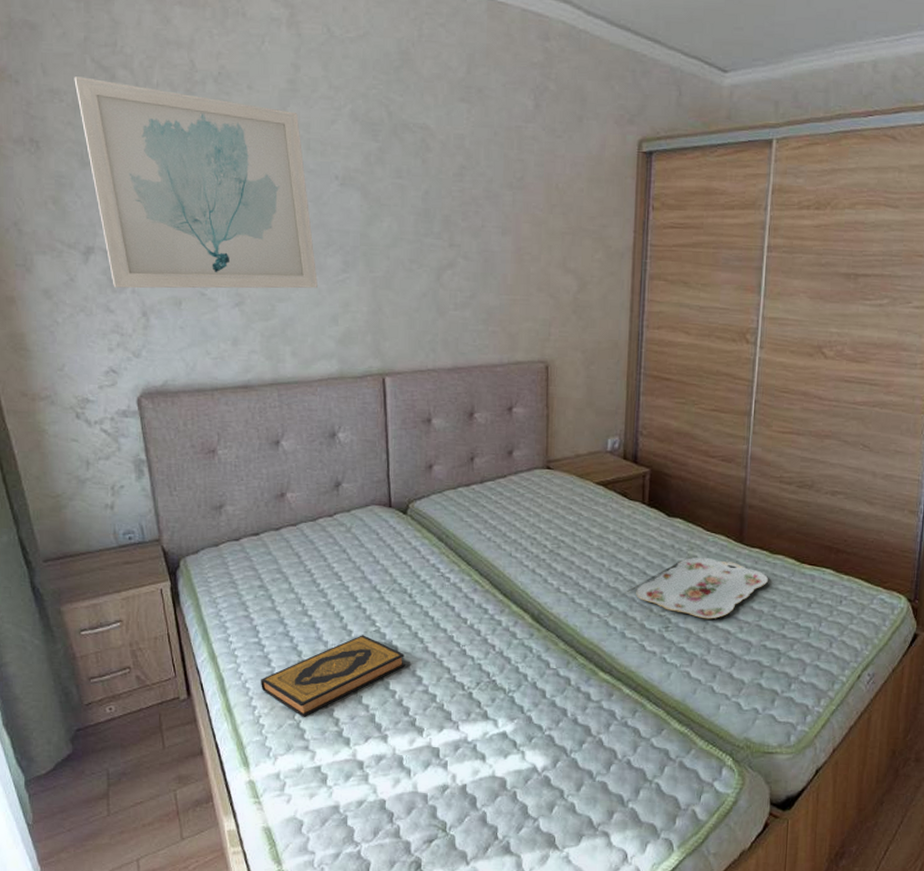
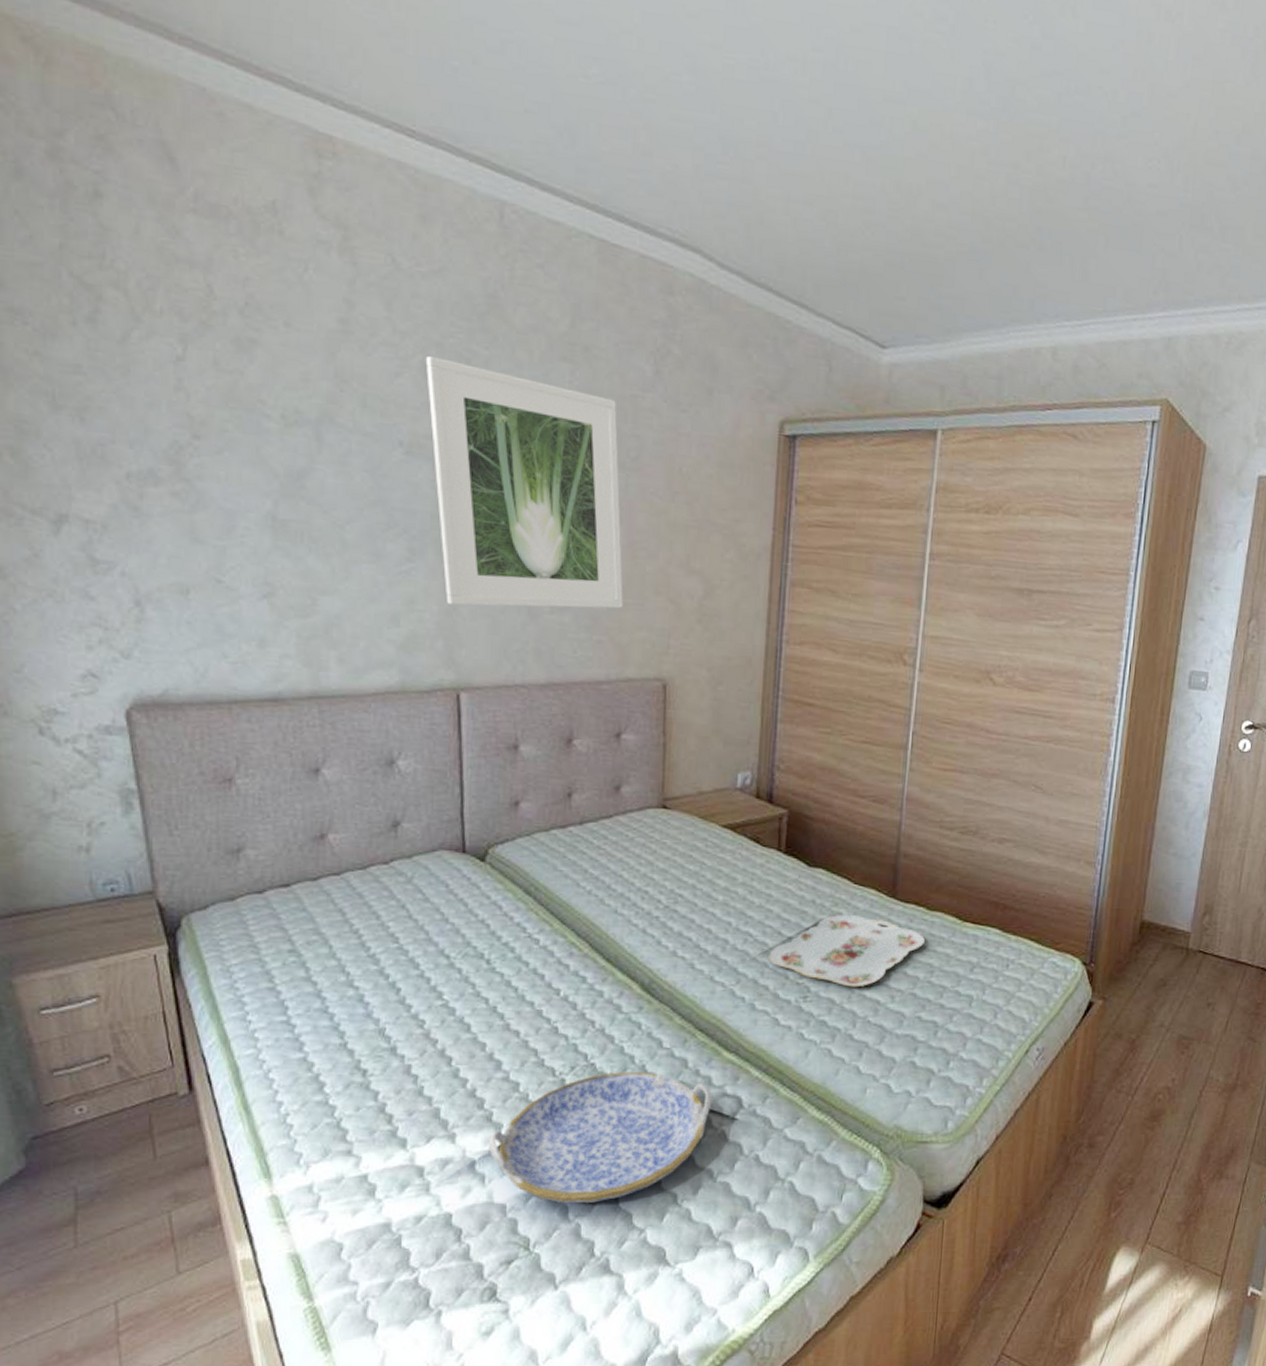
wall art: present [74,76,318,289] -> none [44,293,374,580]
hardback book: present [261,635,405,717] -> none [289,1010,480,1114]
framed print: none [354,104,512,306] -> present [425,355,623,609]
serving tray: none [412,687,591,795] -> present [487,1071,712,1204]

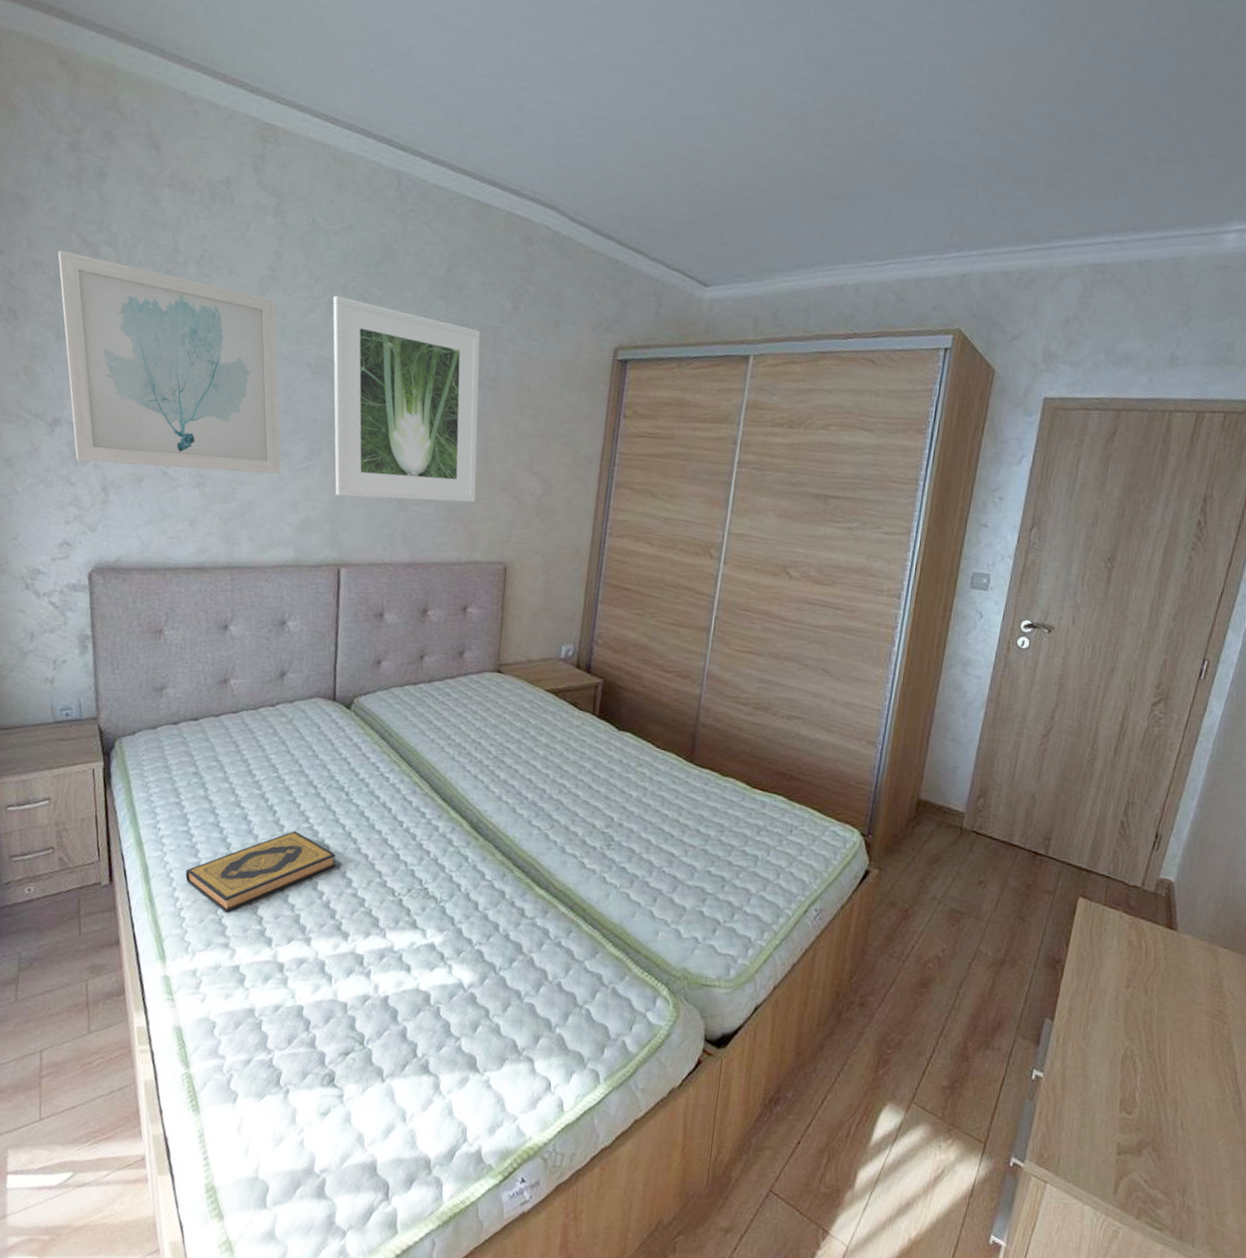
wall art: none [44,293,374,580] -> present [58,250,281,475]
hardback book: none [289,1010,480,1114] -> present [185,831,336,913]
serving tray: present [487,1071,712,1204] -> none [336,897,524,1010]
serving tray: present [769,915,925,988] -> none [579,774,717,840]

